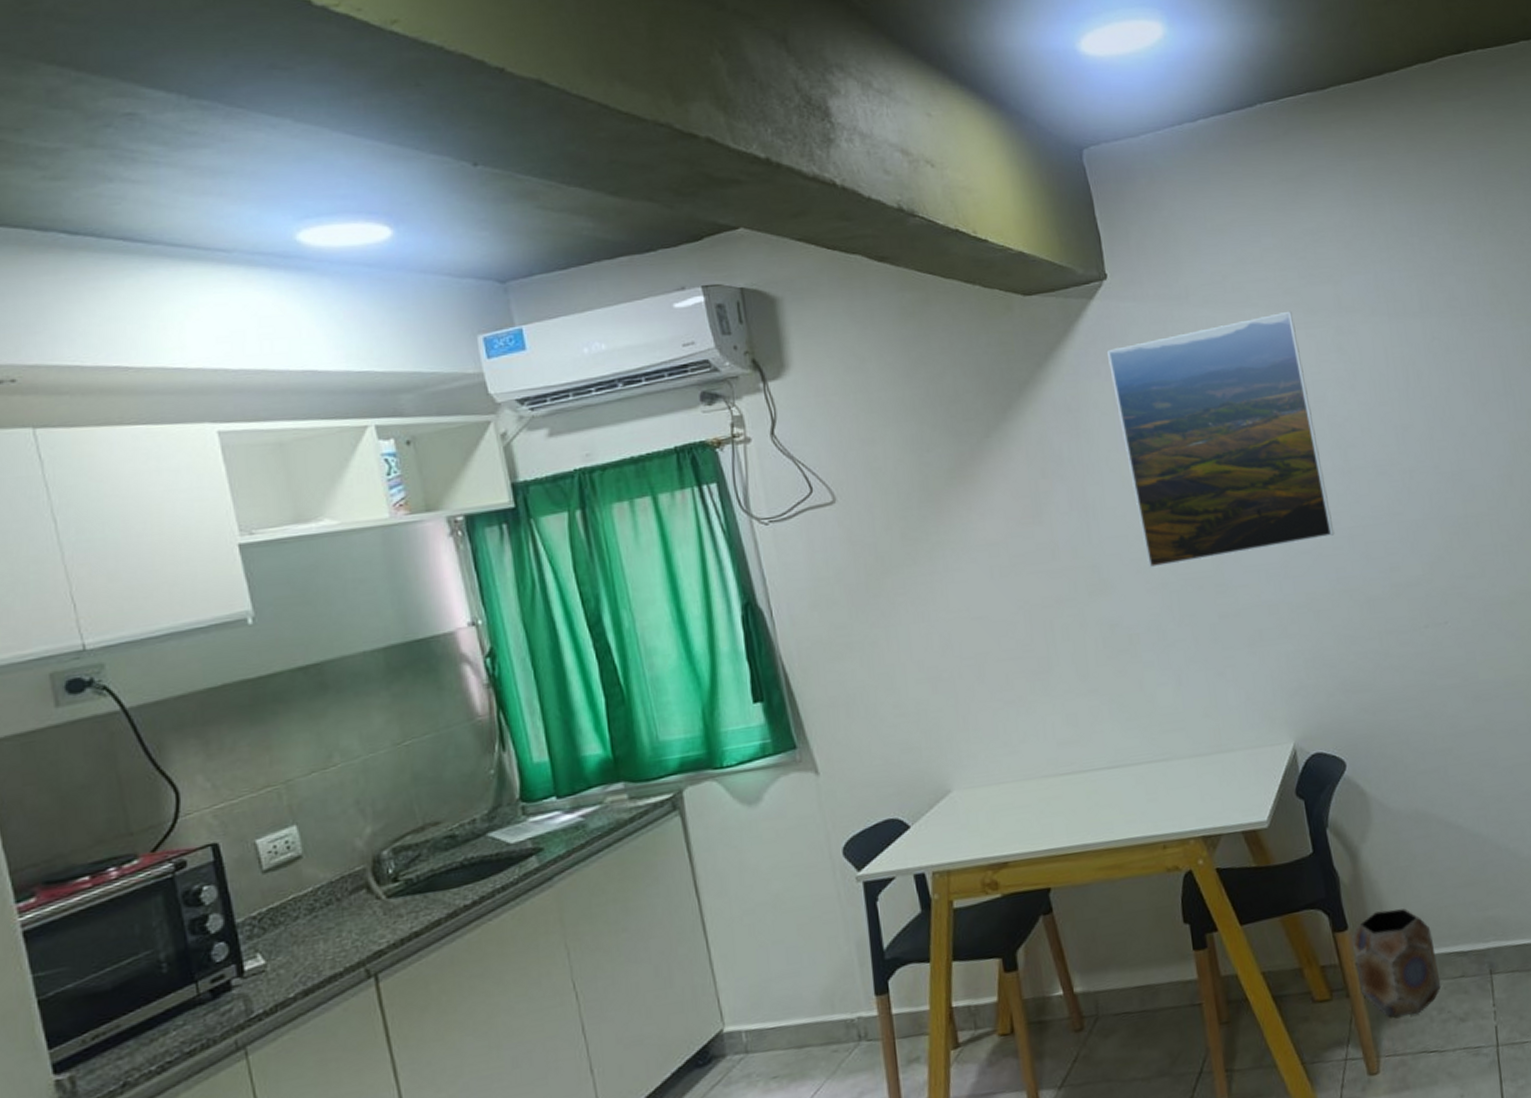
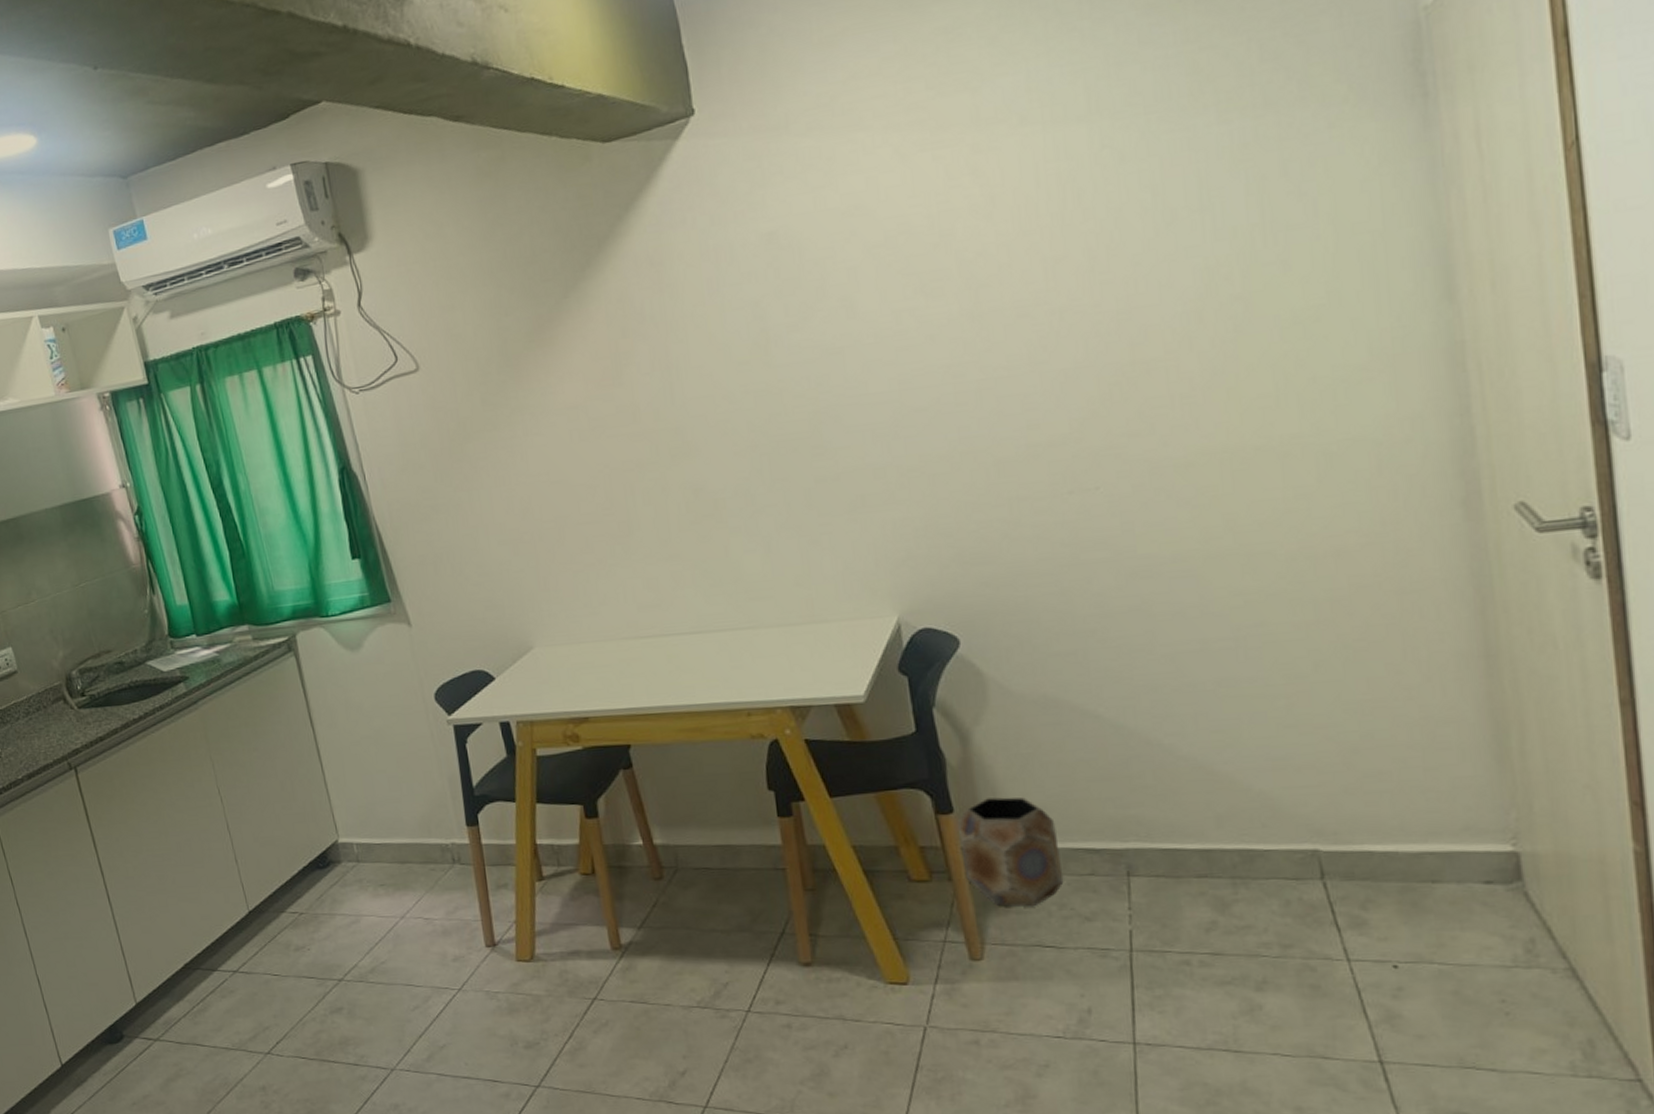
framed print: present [1107,311,1335,568] -> none [694,130,958,430]

